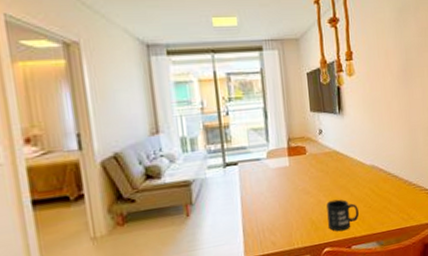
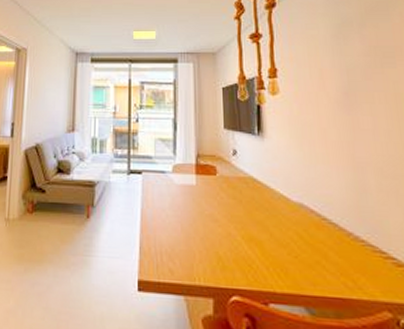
mug: present [326,199,360,232] -> none [238,236,281,280]

